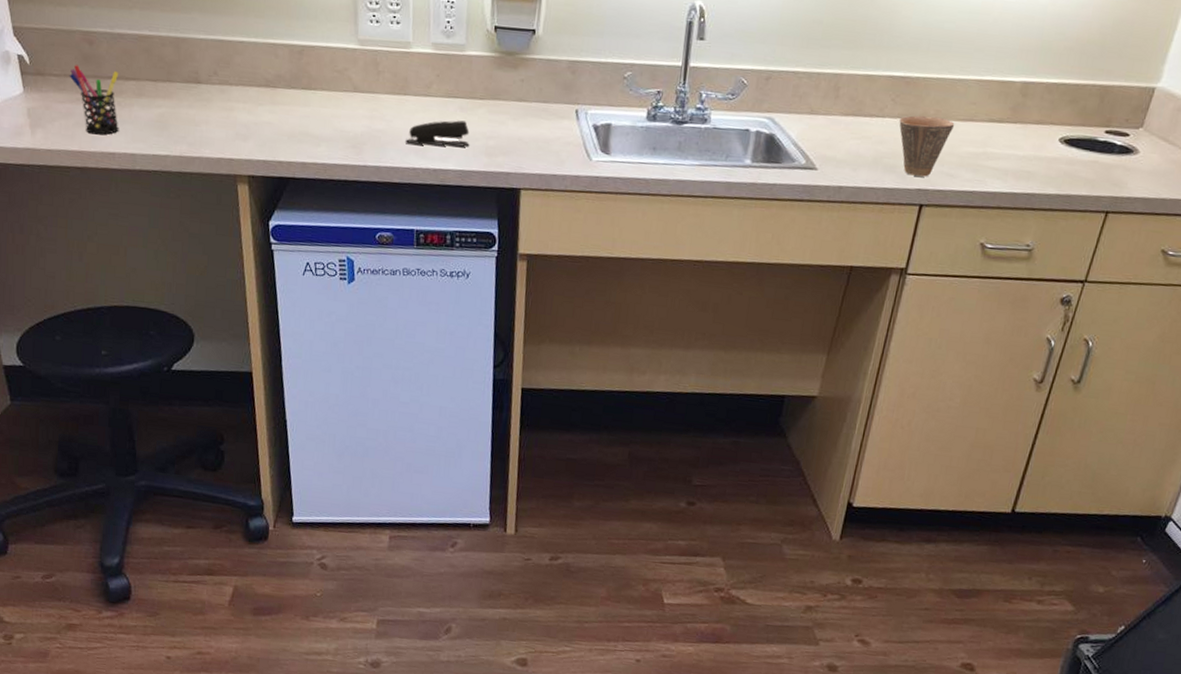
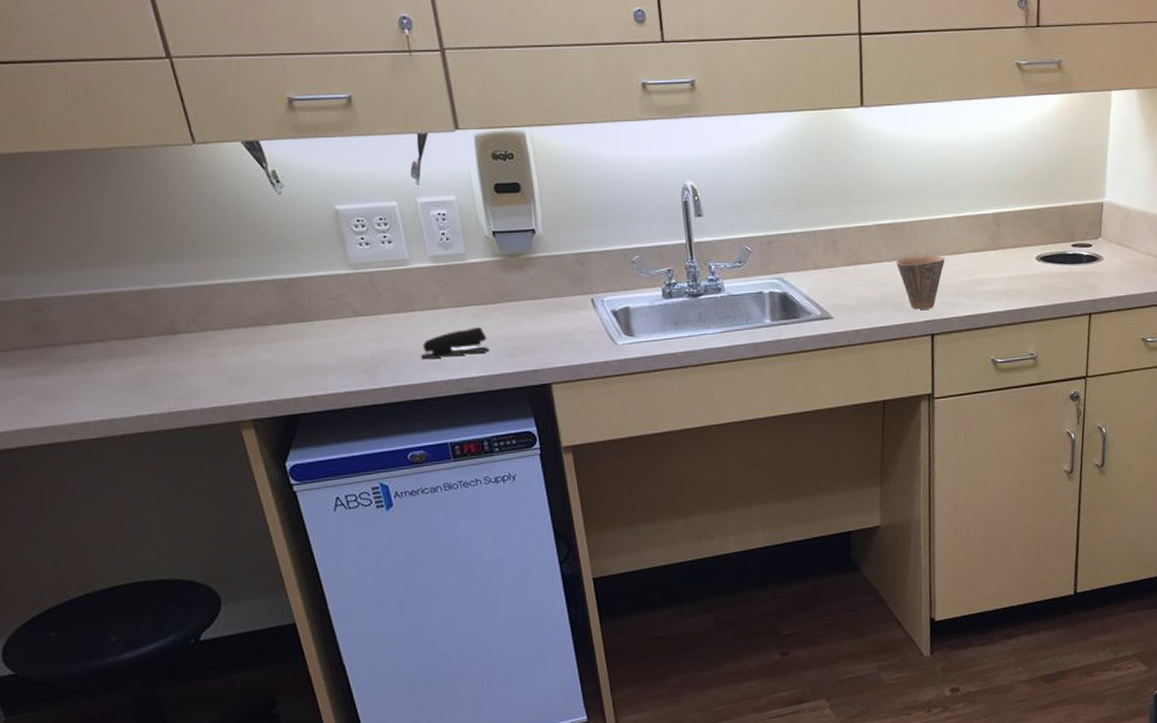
pen holder: present [69,65,119,135] -> none [18,335,90,407]

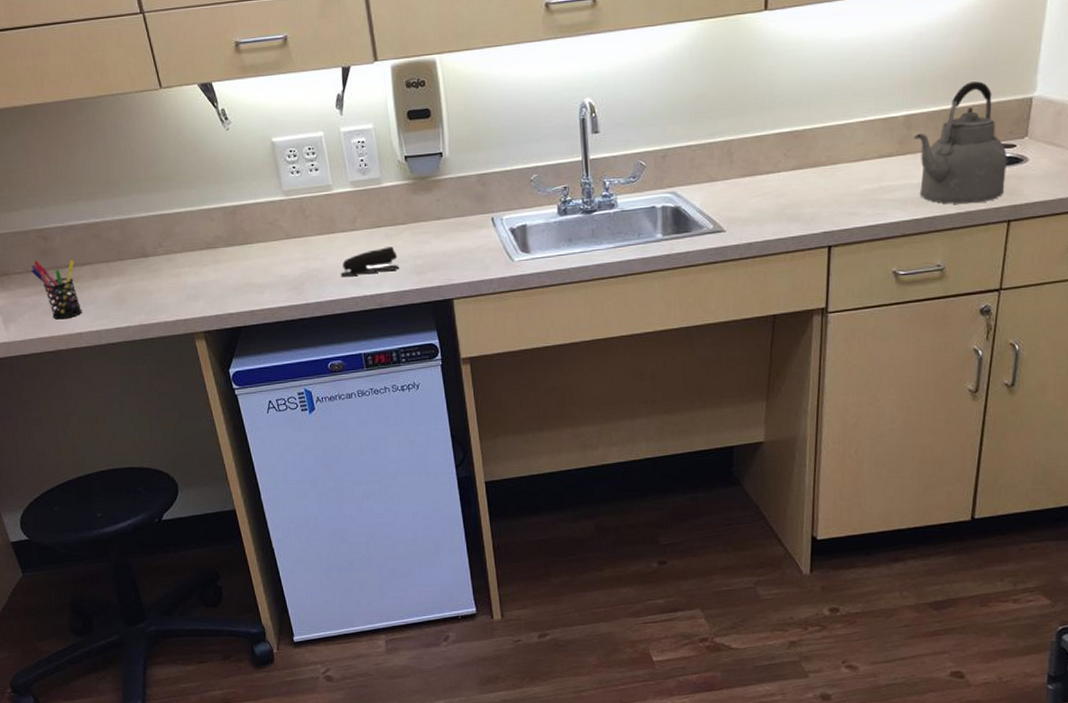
pen holder: none [18,335,90,407] -> present [31,259,82,320]
cup: present [896,254,945,310] -> none [794,162,848,221]
kettle: none [1002,185,1086,298] -> present [913,81,1007,205]

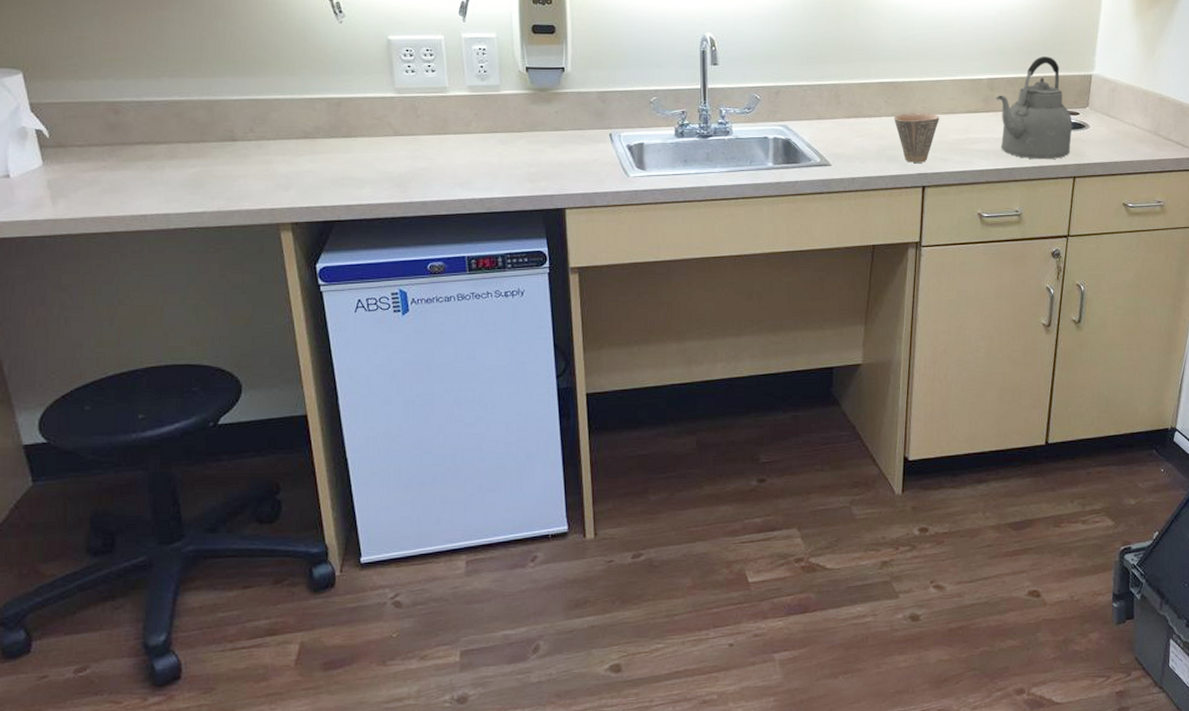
pen holder: present [31,259,82,320] -> none [93,134,150,199]
stapler: present [341,246,400,276] -> none [450,152,513,178]
cup: none [794,162,848,221] -> present [894,112,940,163]

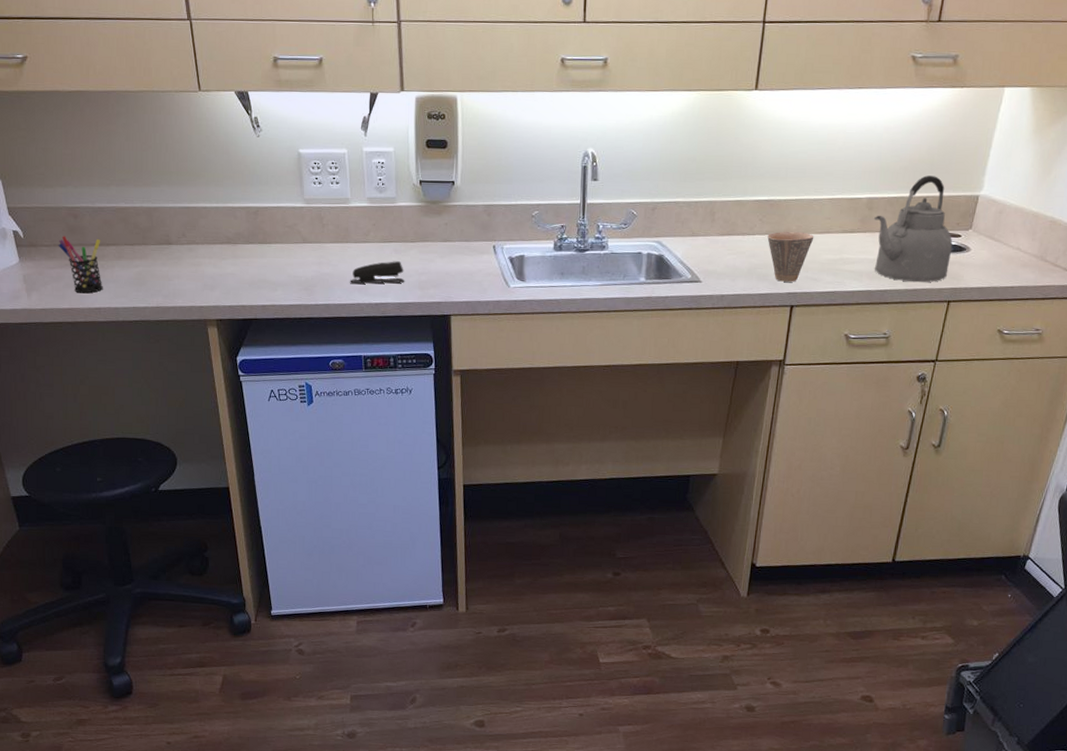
pen holder: none [93,134,150,199] -> present [58,236,103,294]
stapler: none [450,152,513,178] -> present [350,261,405,284]

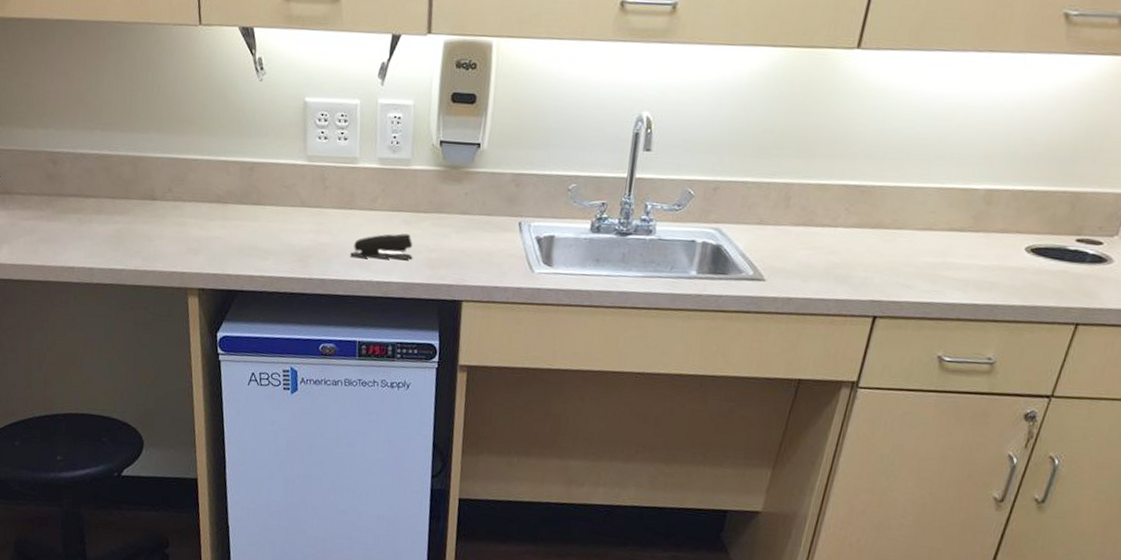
pen holder: present [58,236,103,294] -> none [34,184,80,250]
cup: present [767,231,814,282] -> none [852,224,912,288]
kettle: present [873,175,953,283] -> none [985,165,1091,299]

